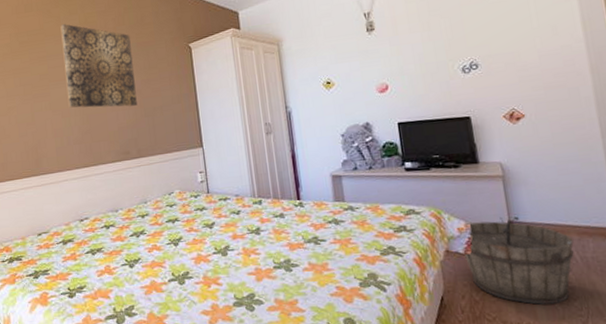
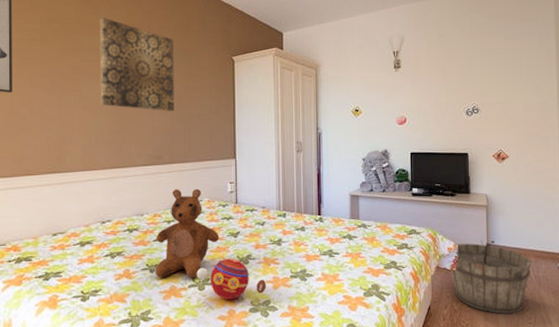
teddy bear: none [132,180,195,273] -> present [155,188,220,279]
toy ball: none [175,250,250,294] -> present [196,258,267,300]

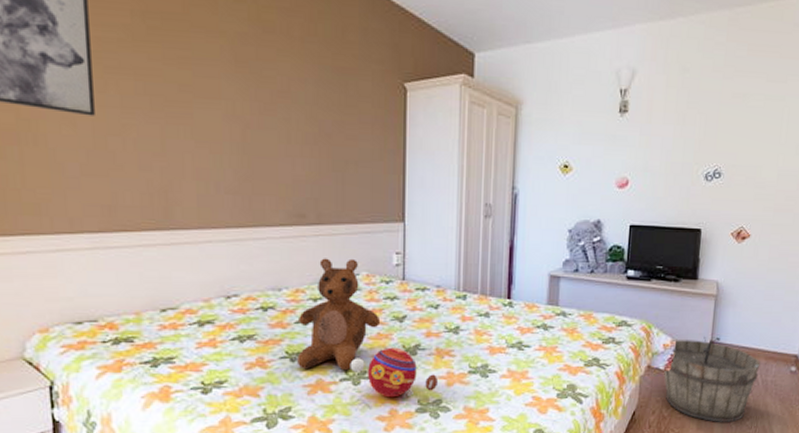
wall art: present [99,18,174,111] -> none [217,14,323,154]

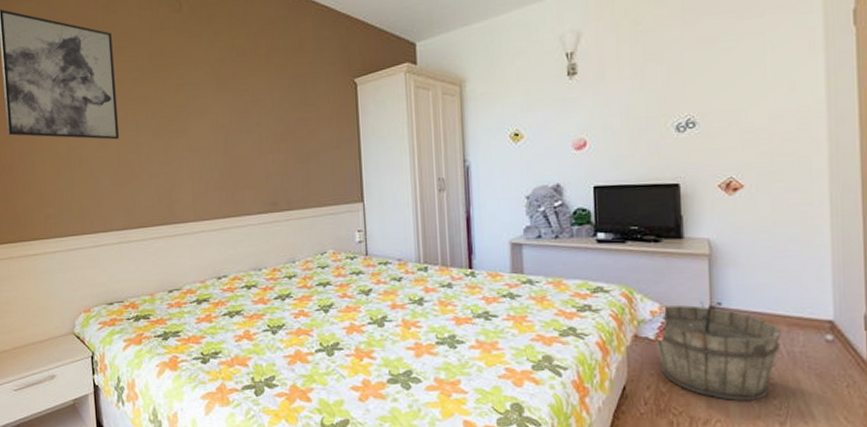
teddy bear: present [298,258,381,371] -> none [277,238,349,343]
toy ball: present [350,347,439,398] -> none [323,319,408,368]

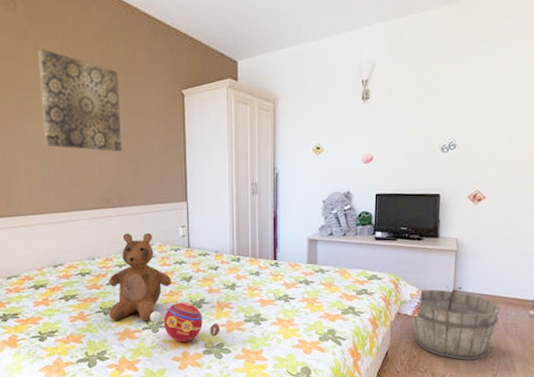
wall art: none [202,46,290,150] -> present [38,49,122,152]
teddy bear: none [277,238,349,343] -> present [109,232,172,322]
toy ball: none [323,319,408,368] -> present [149,302,221,342]

